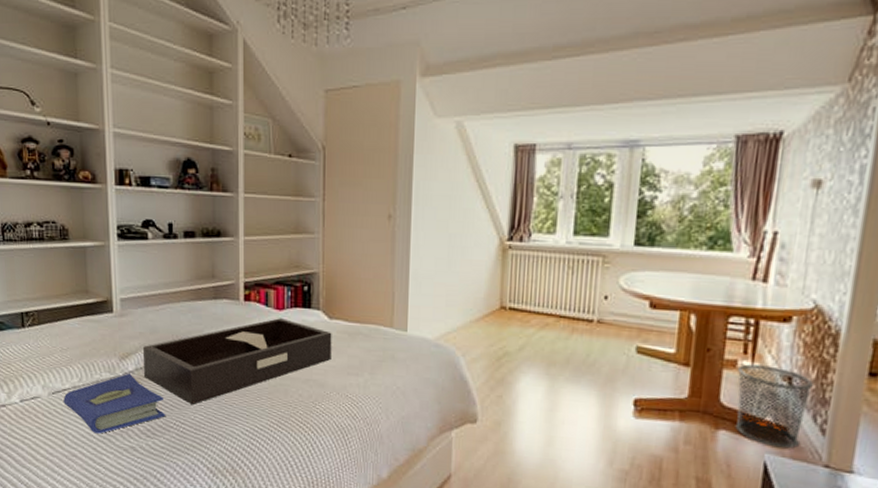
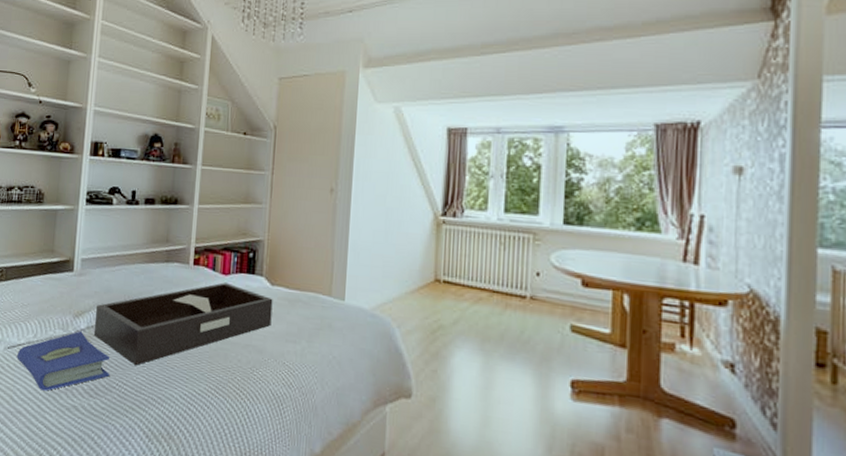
waste bin: present [735,364,813,449] -> none [675,348,757,443]

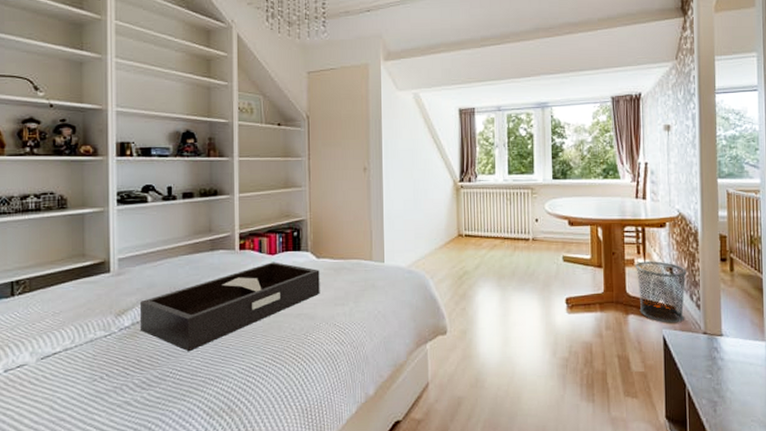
hardcover book: present [17,331,110,391] -> none [53,328,162,394]
waste bin: none [675,348,757,443] -> present [635,261,687,323]

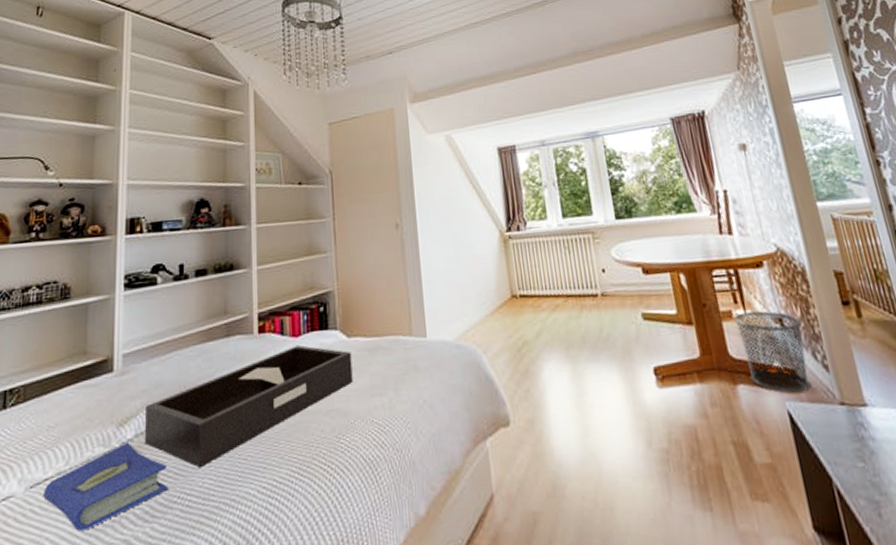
hardcover book: none [53,328,162,394] -> present [43,442,169,532]

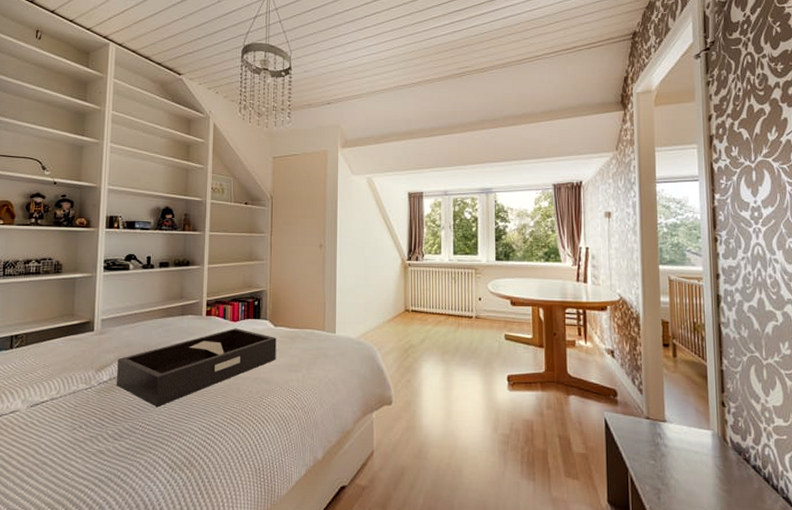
hardcover book: present [43,442,169,532] -> none [40,383,133,441]
waste bin: present [733,310,811,393] -> none [576,343,628,406]

